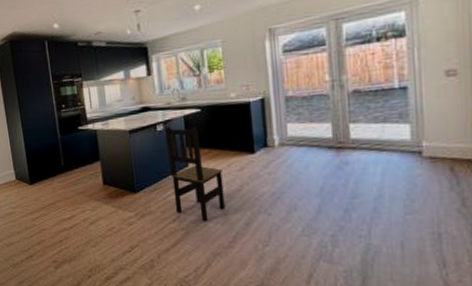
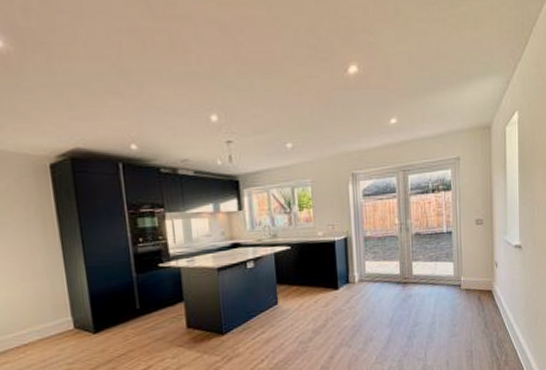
dining chair: present [164,126,225,222] -> none [254,264,312,359]

